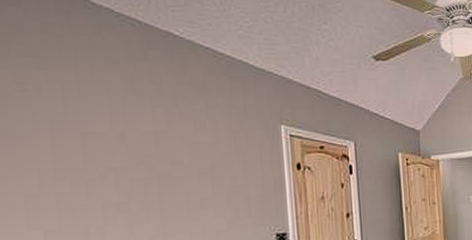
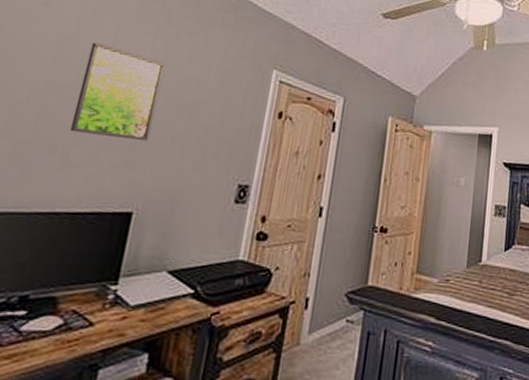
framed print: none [87,123,179,213] -> present [69,42,165,142]

